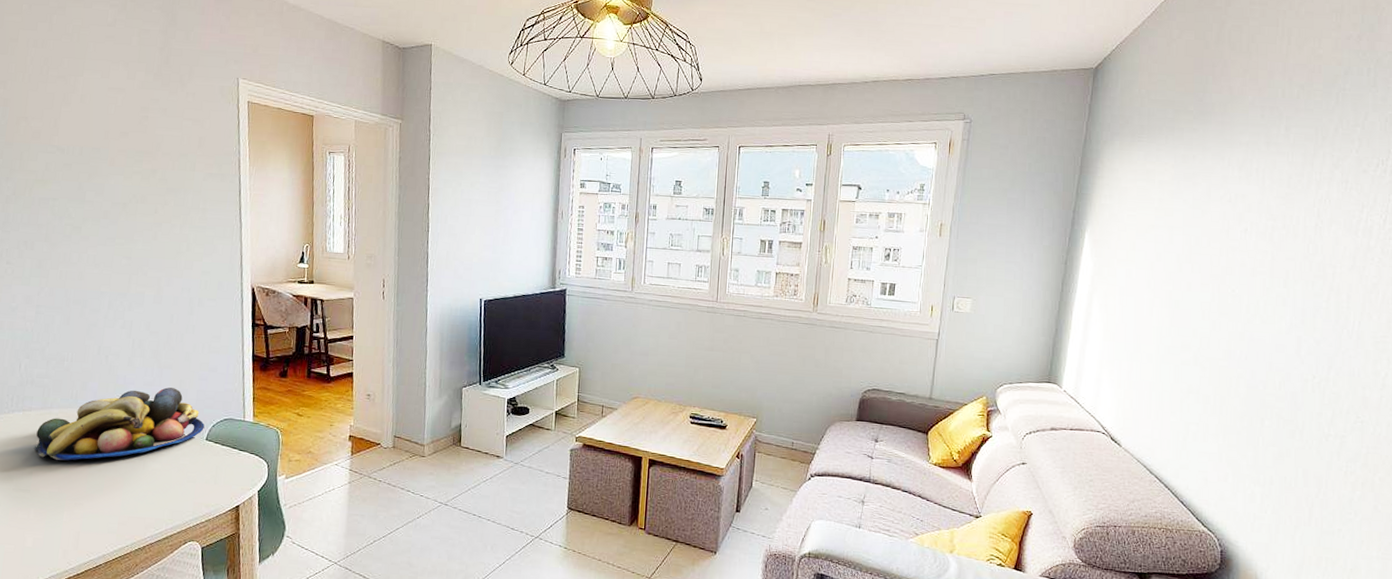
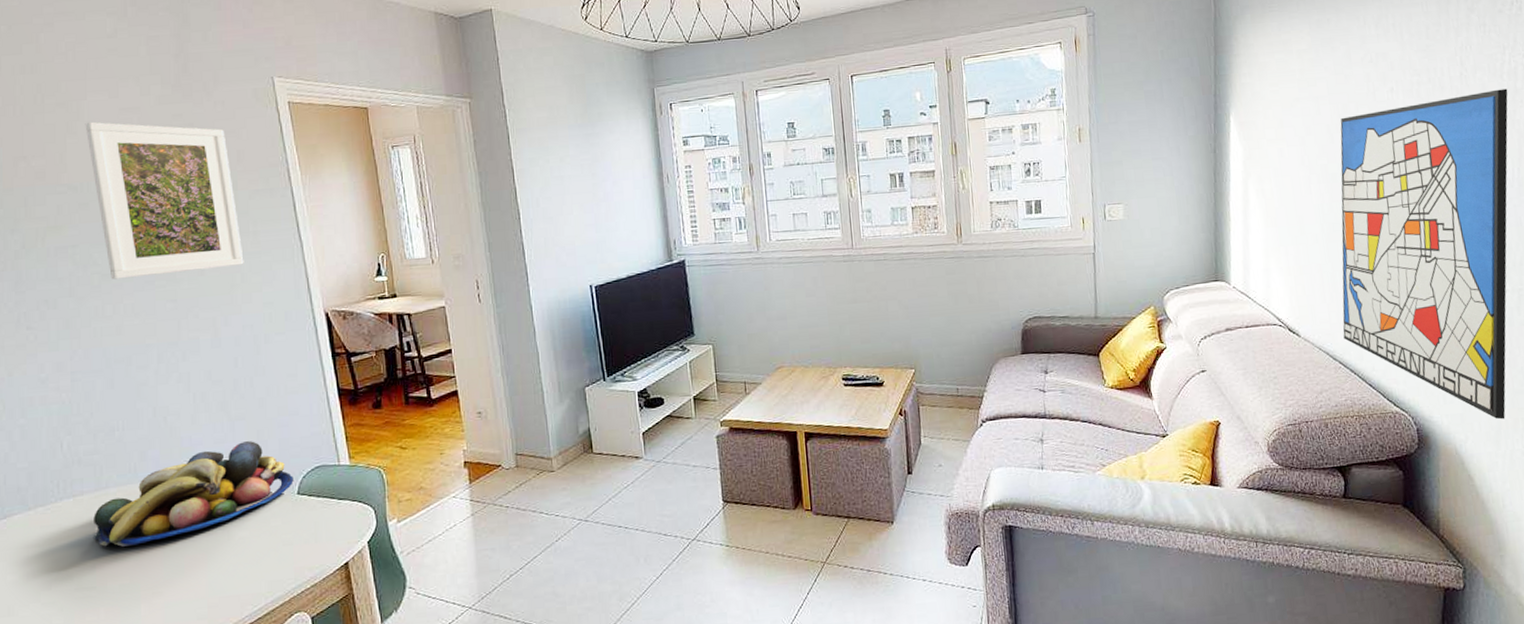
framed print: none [78,95,192,236] -> present [85,121,244,280]
wall art: none [1163,244,1360,556] -> present [1340,88,1508,420]

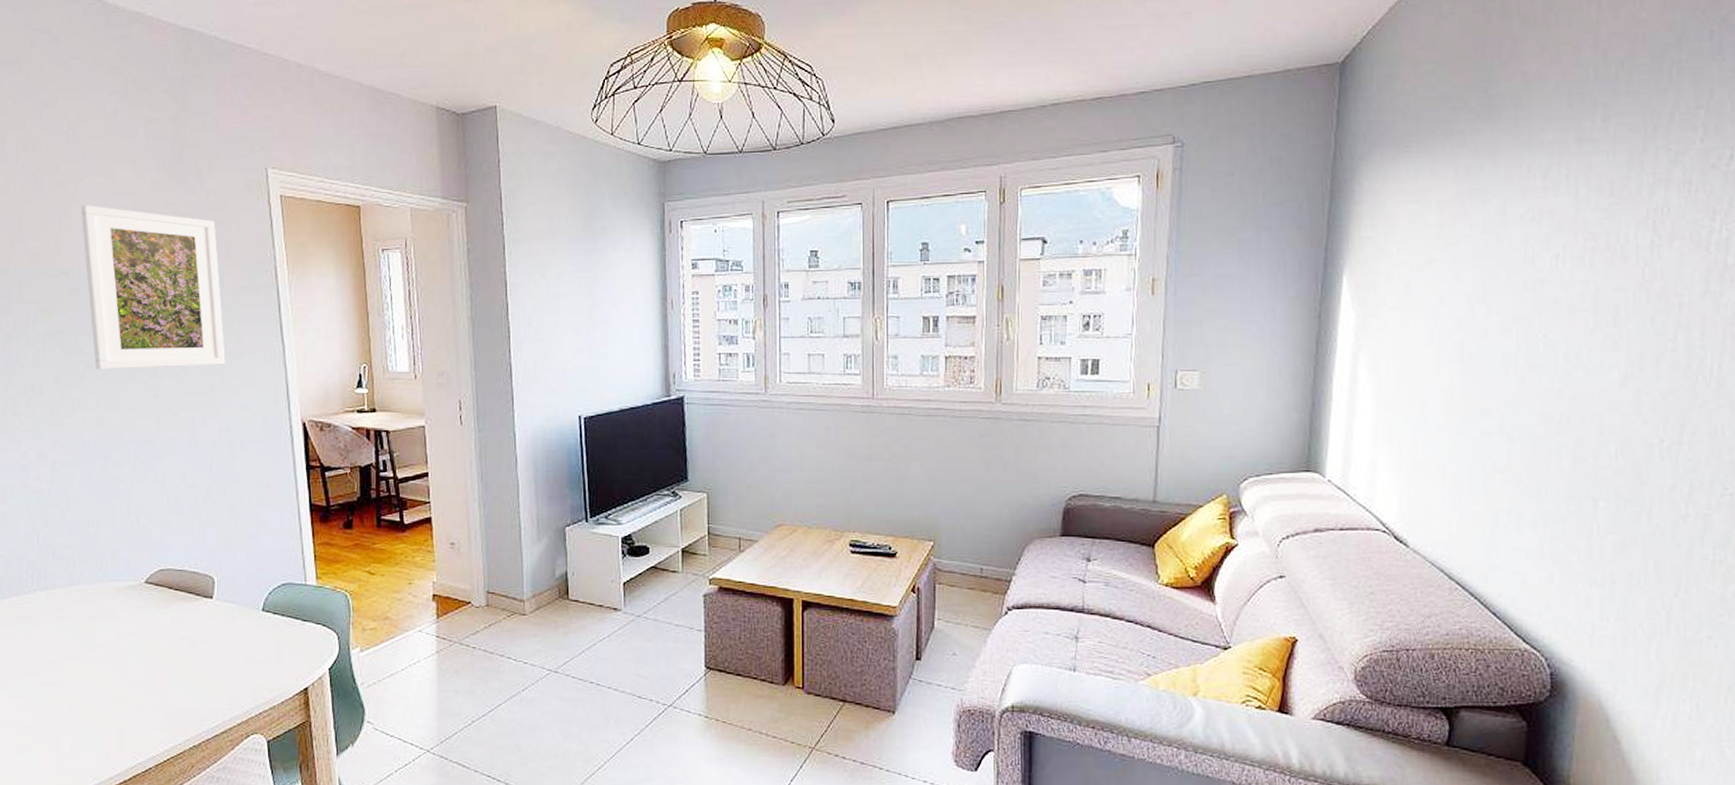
fruit bowl: present [93,441,294,547] -> none [62,550,259,646]
wall art: present [1340,88,1508,420] -> none [1464,264,1715,673]

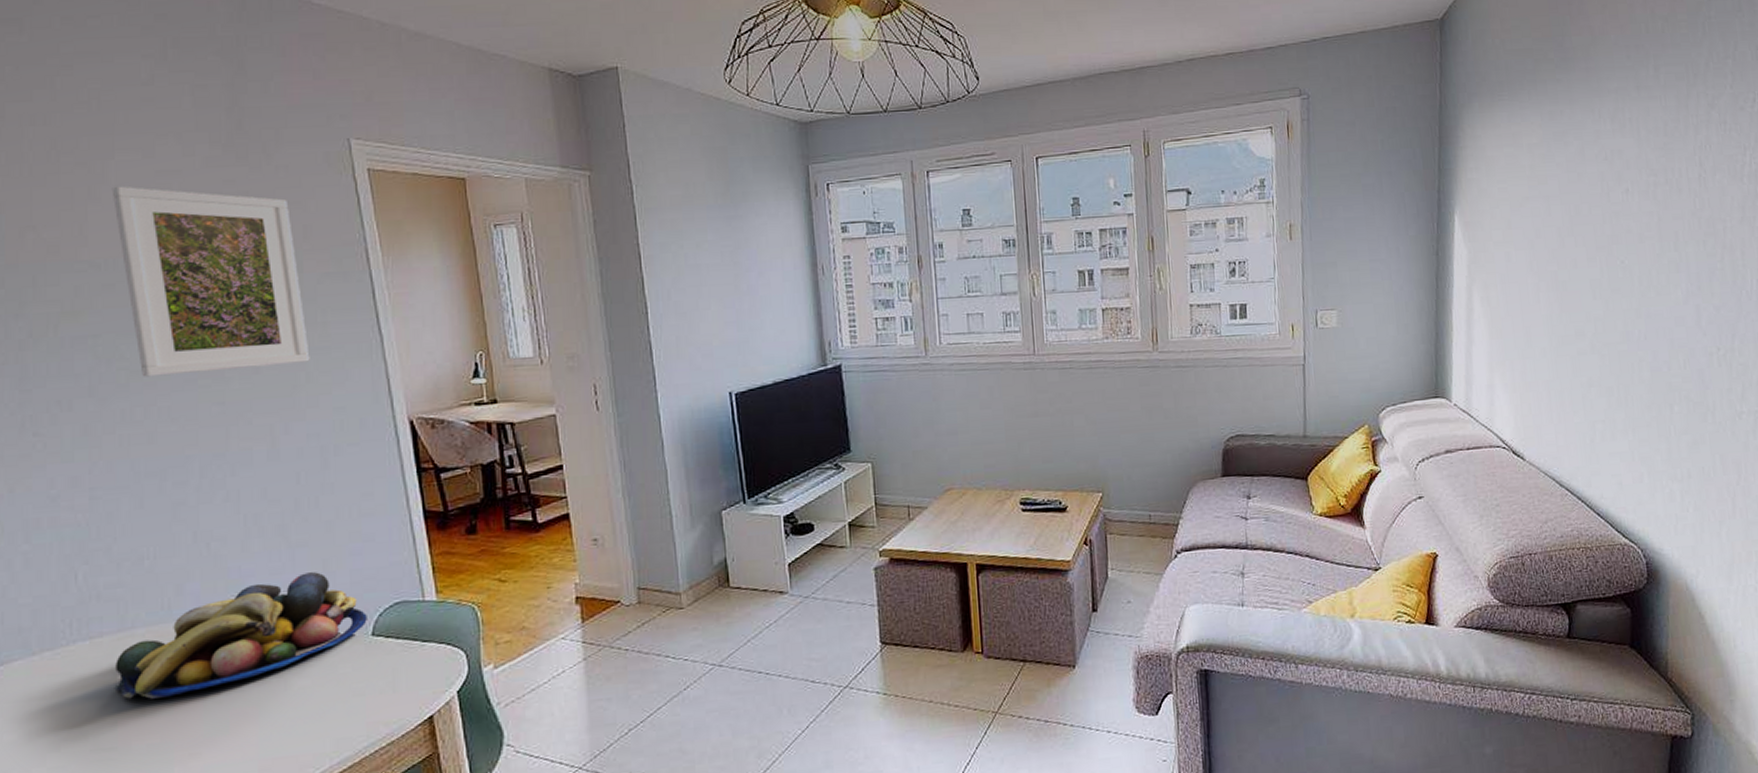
fruit bowl: none [62,550,259,646] -> present [114,572,367,699]

